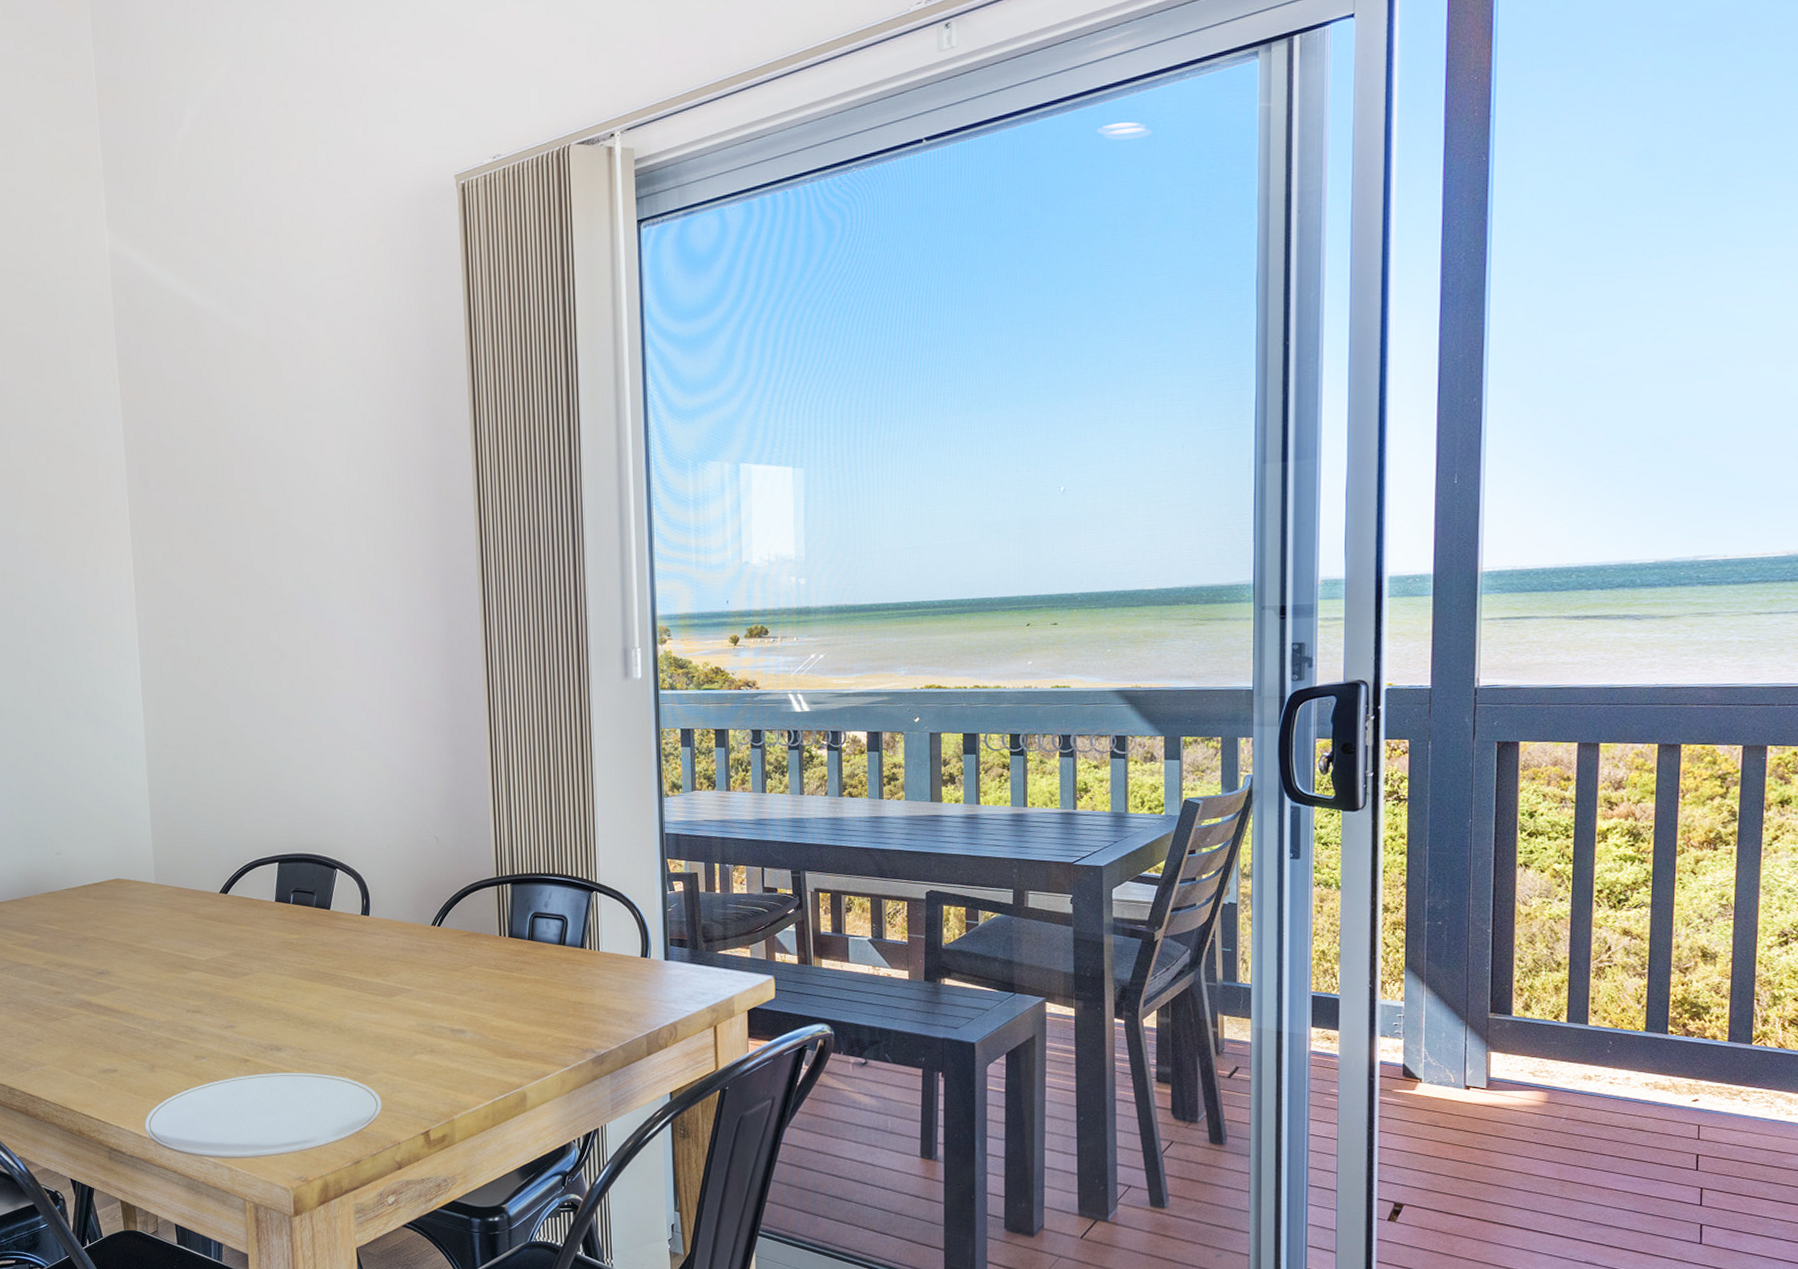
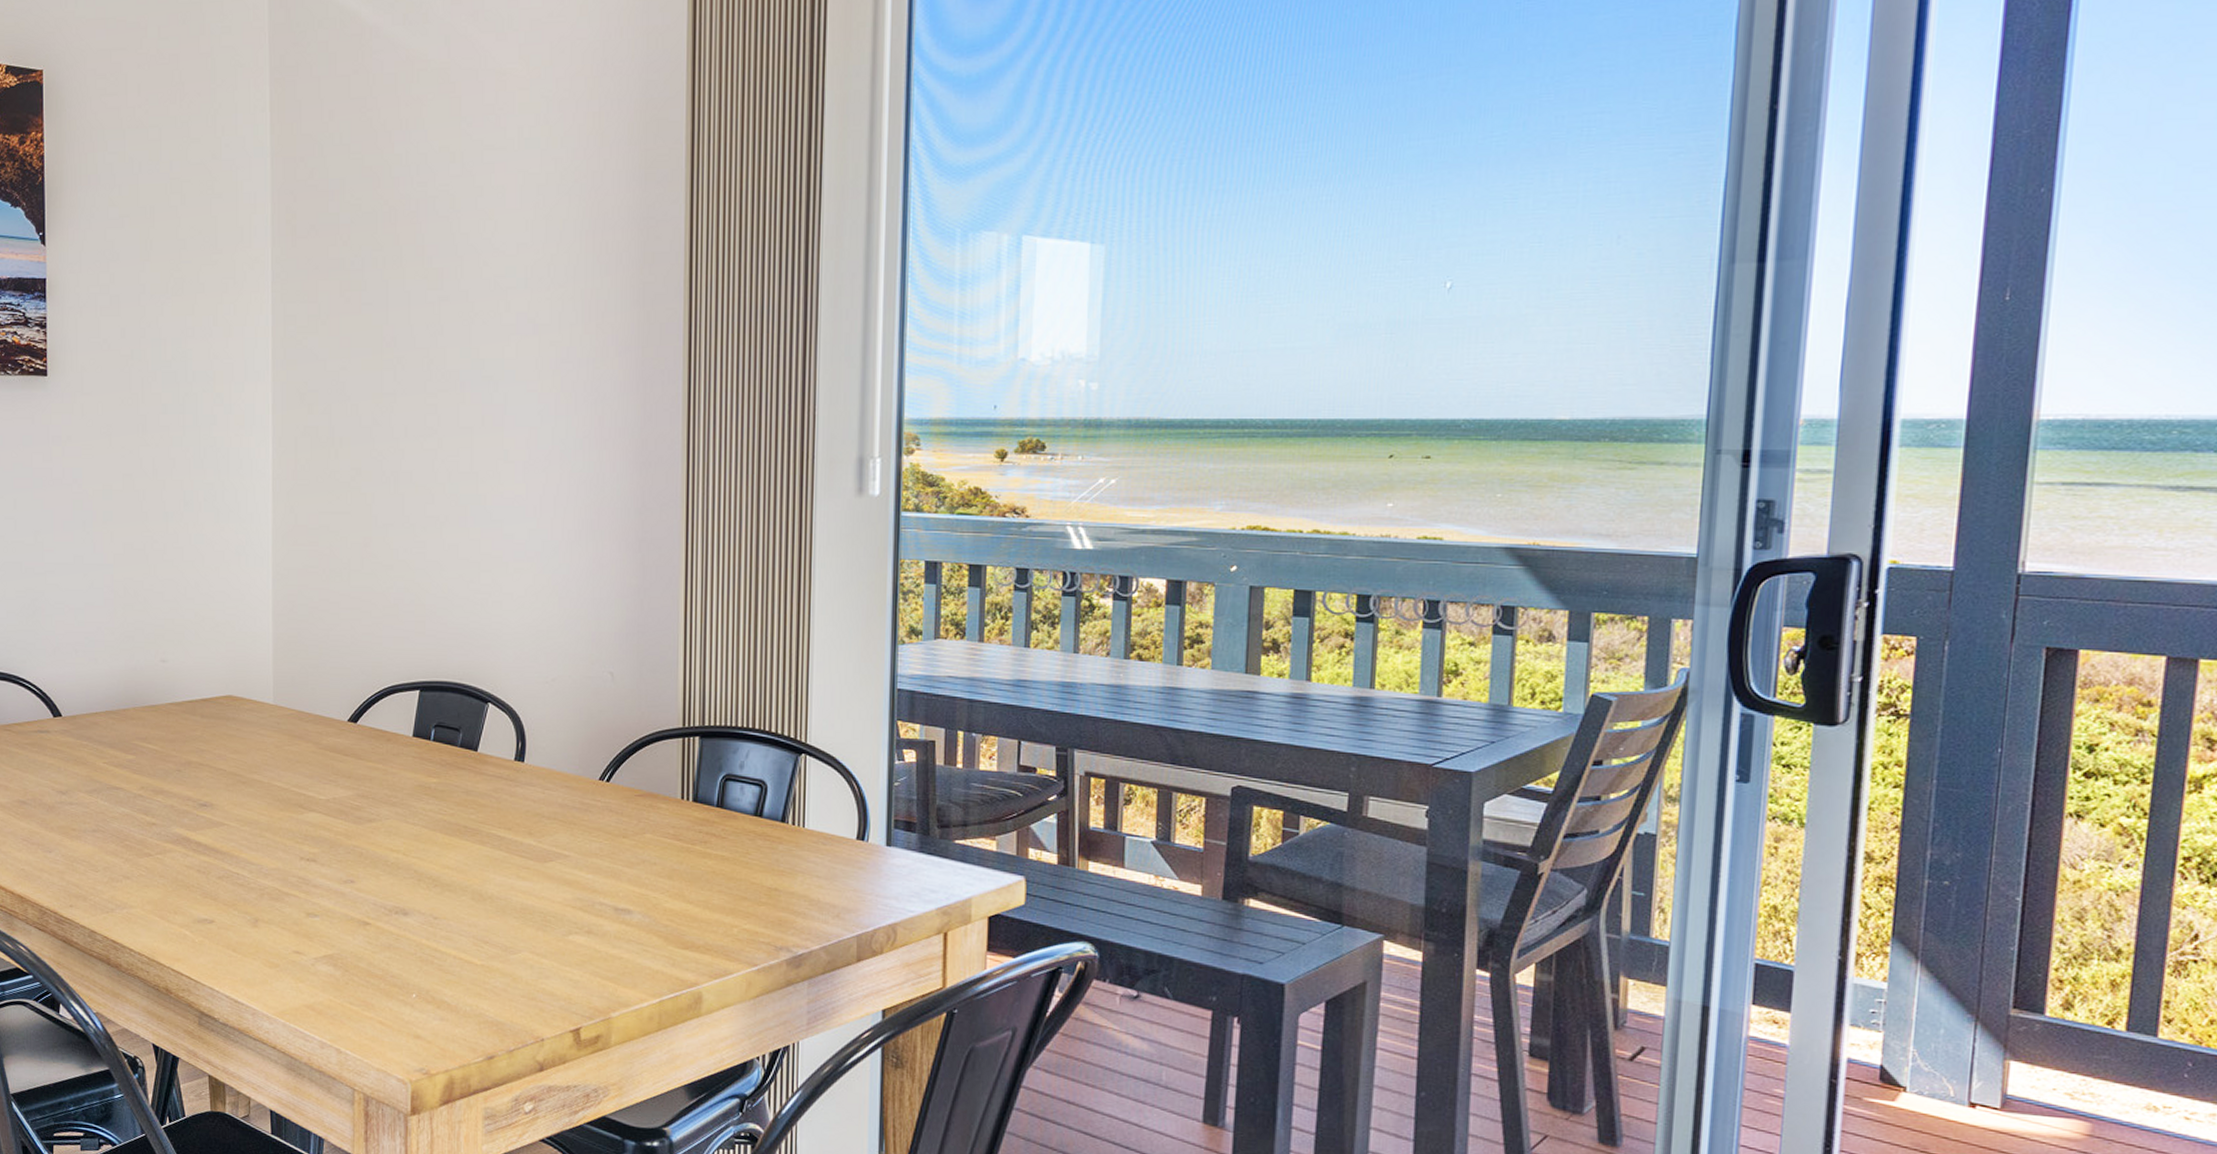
plate: present [144,1072,382,1160] -> none [242,940,525,1042]

